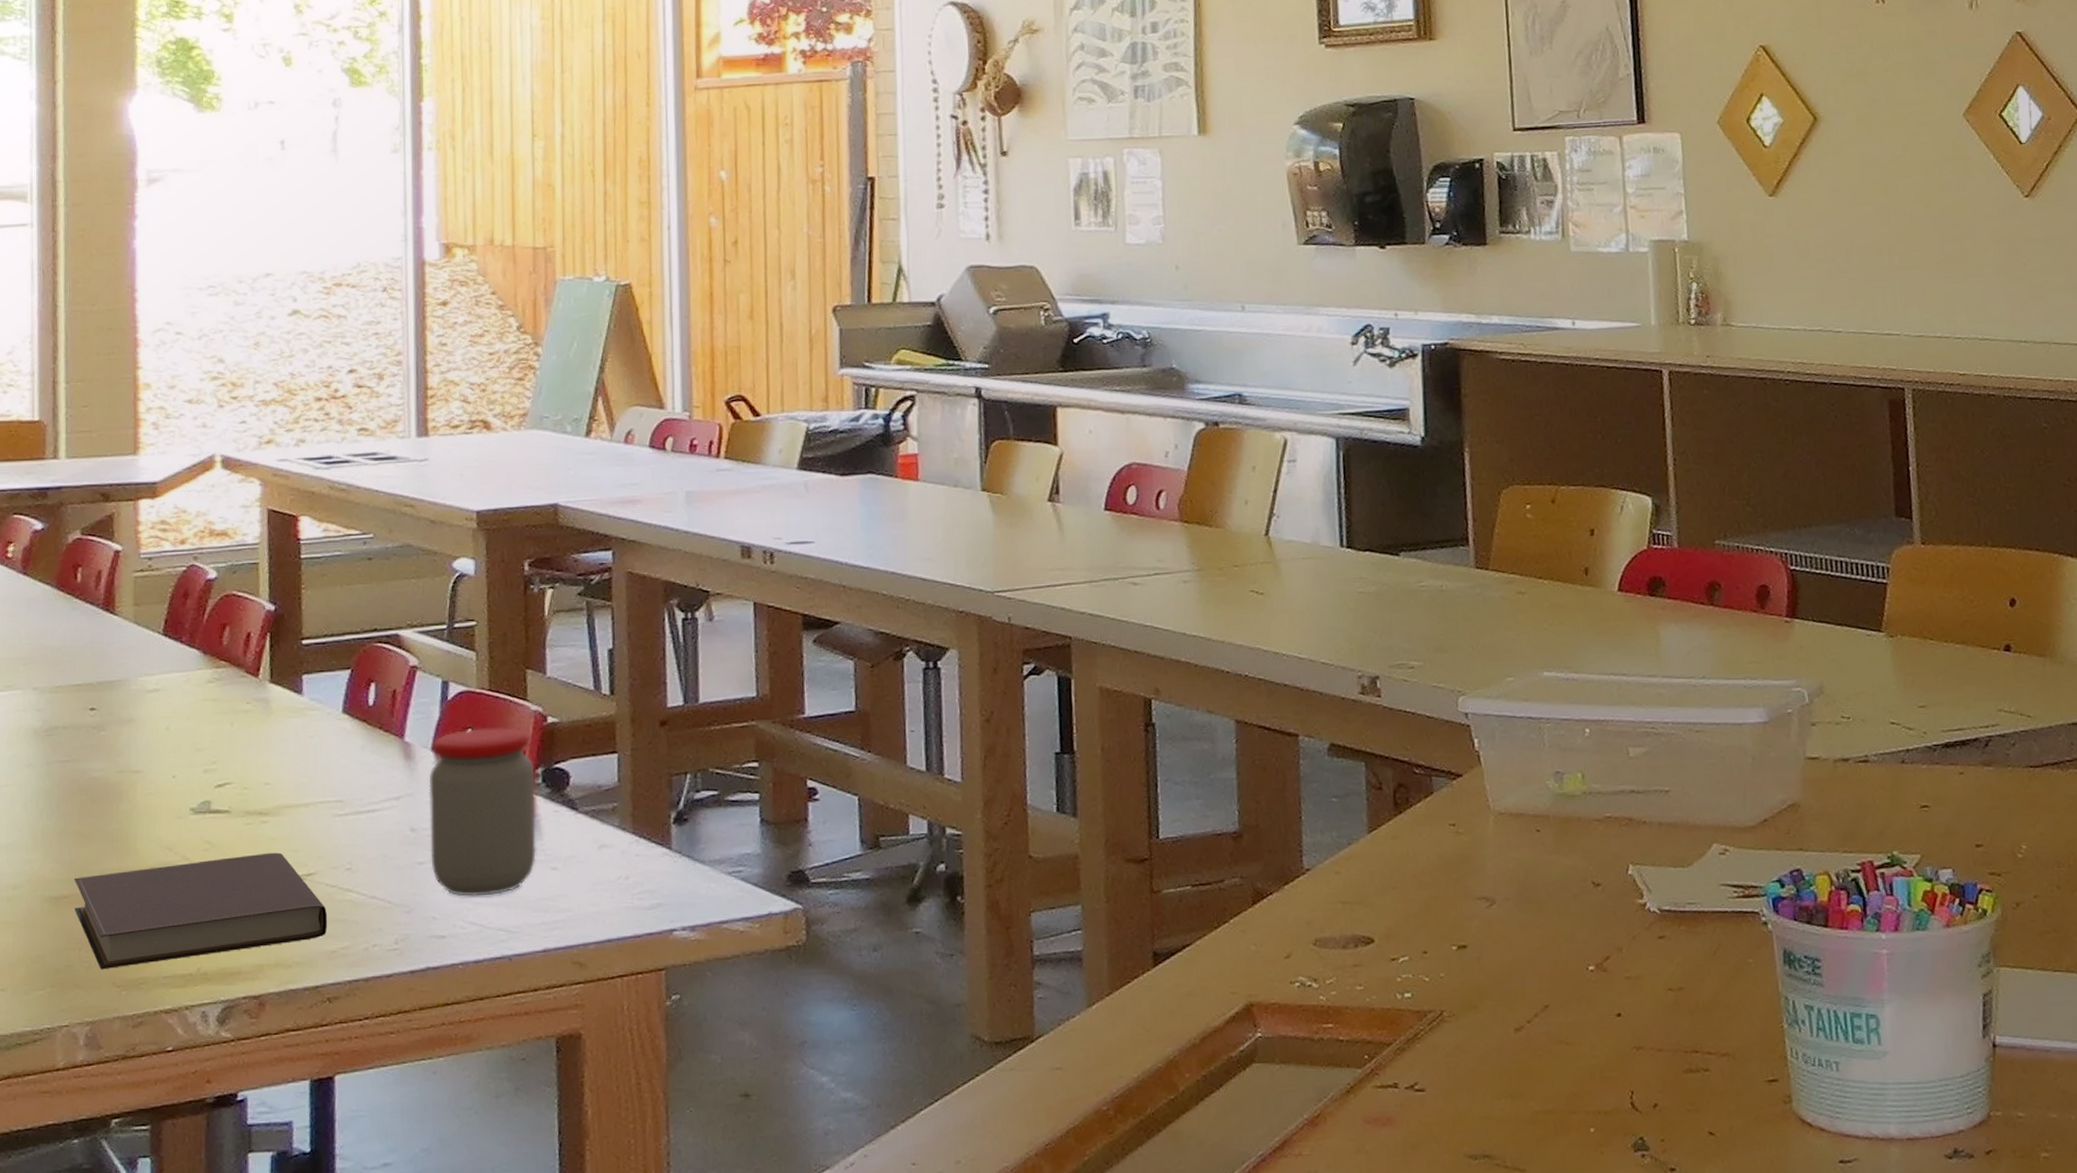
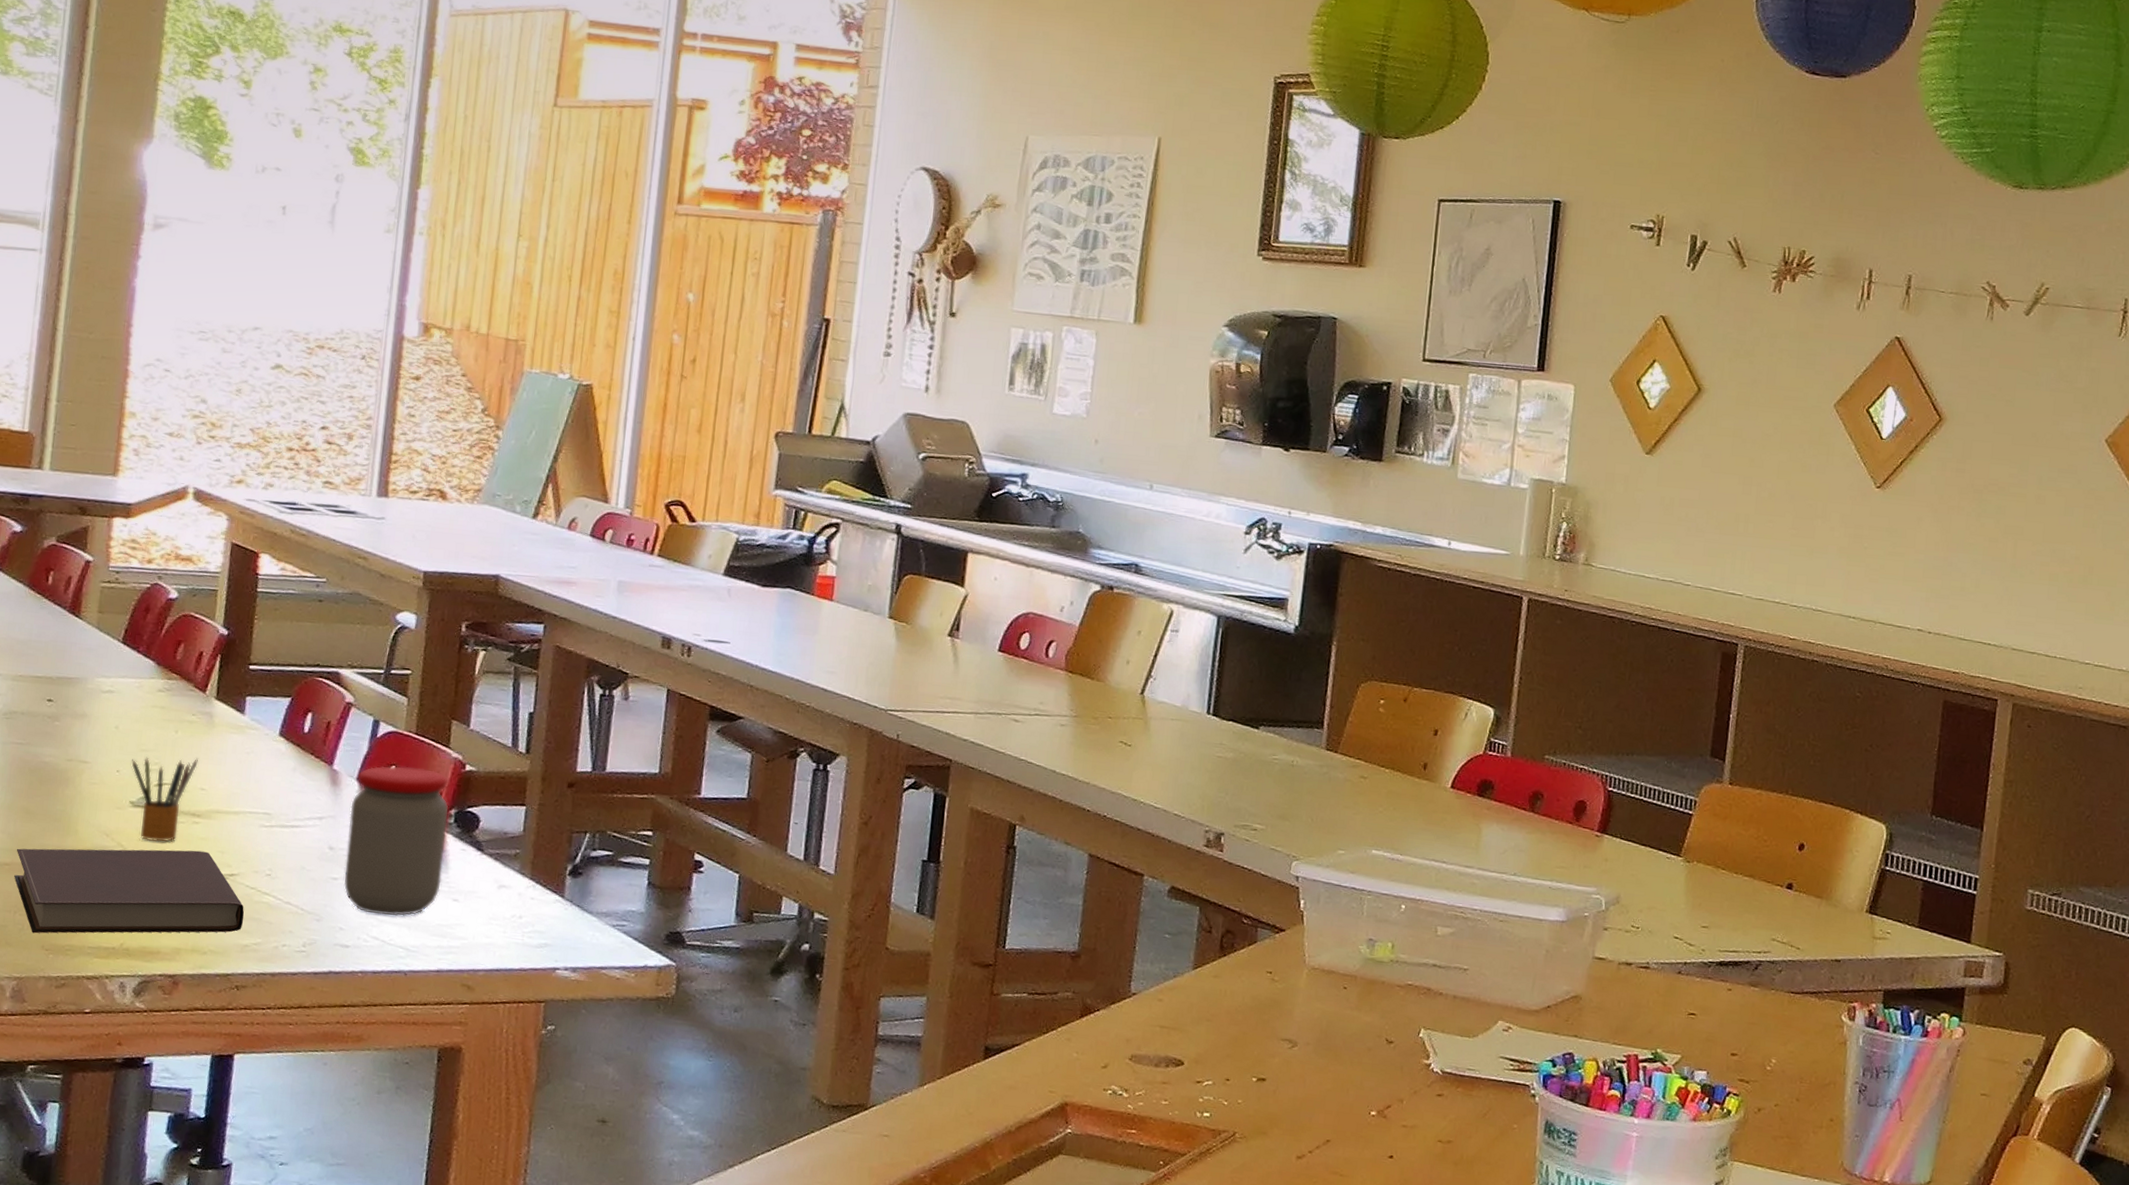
pencil box: none [187,750,259,849] -> present [131,757,198,842]

